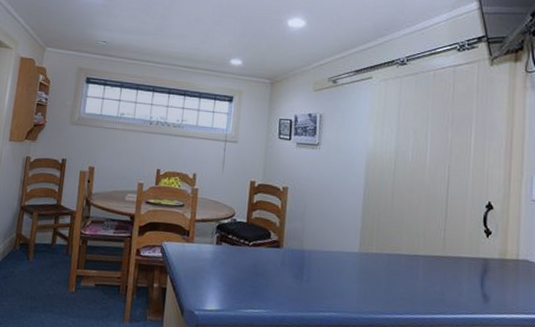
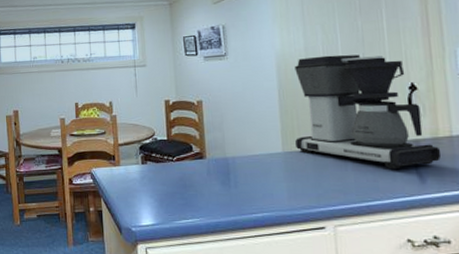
coffee maker: none [373,160,507,285] -> present [294,54,442,170]

